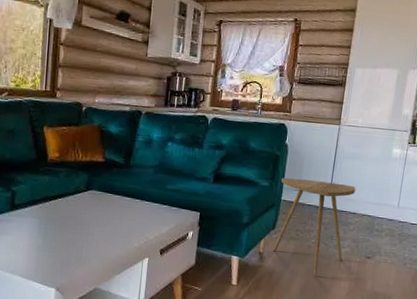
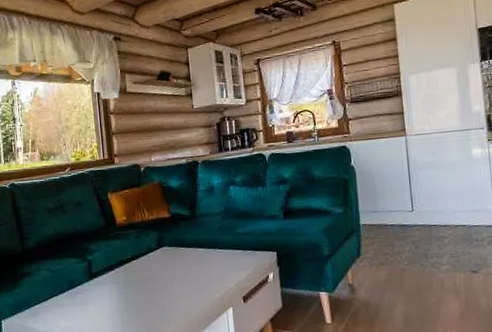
side table: present [273,178,356,276] -> none [354,196,445,301]

